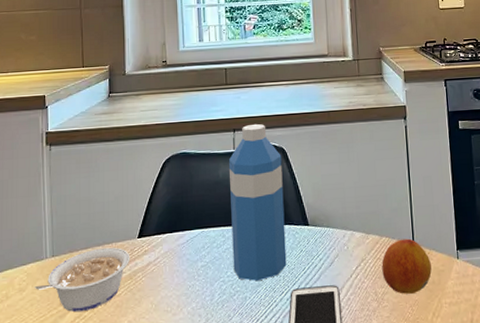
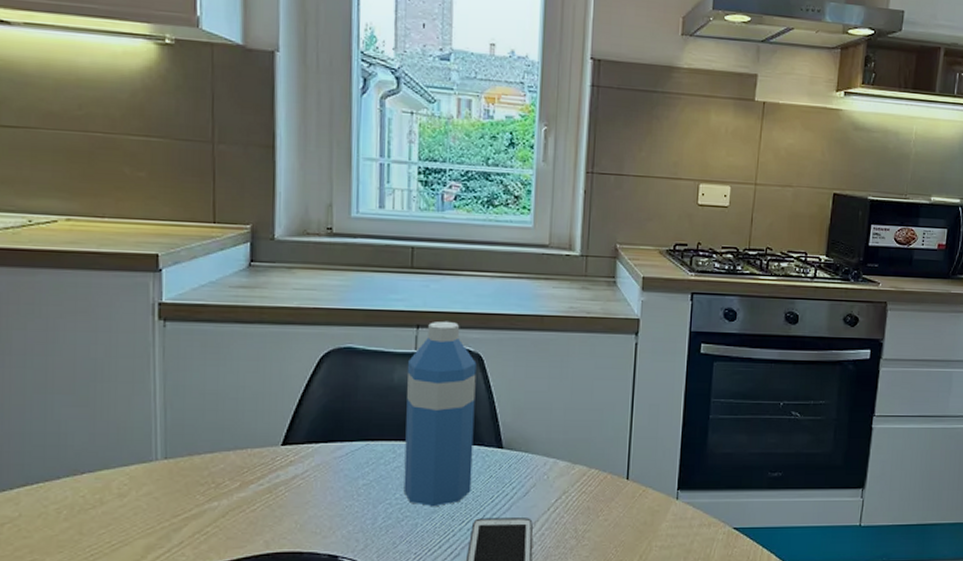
legume: present [34,247,131,313] -> none [139,453,271,527]
fruit: present [382,238,432,294] -> none [586,473,645,533]

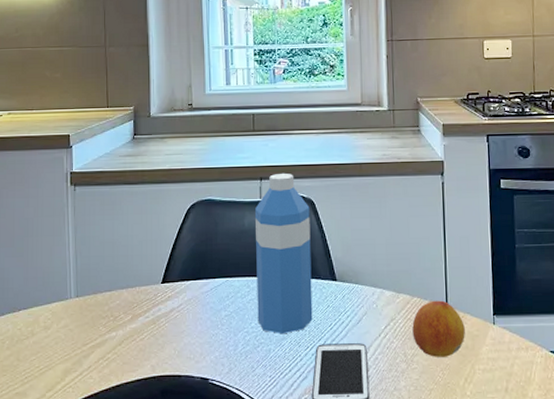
fruit: none [586,473,645,533] -> present [412,300,465,357]

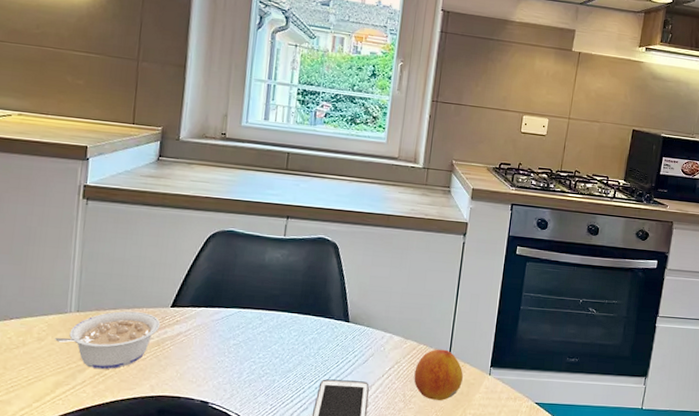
legume: none [59,291,154,354] -> present [54,311,161,370]
water bottle: present [255,173,313,335] -> none [266,214,333,367]

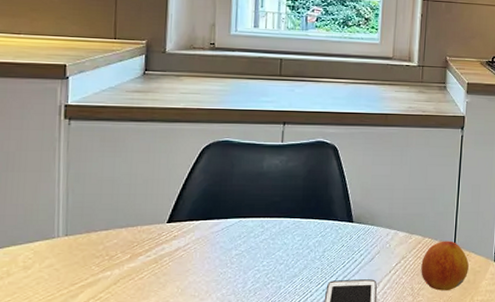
legume: present [54,311,161,370] -> none [42,230,157,293]

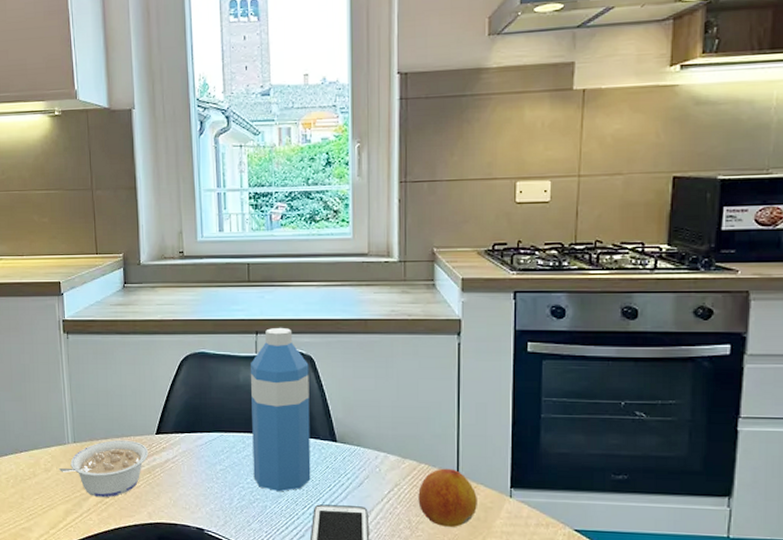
legume: none [42,230,157,293] -> present [58,440,149,498]
water bottle: none [270,118,332,272] -> present [251,327,311,492]

